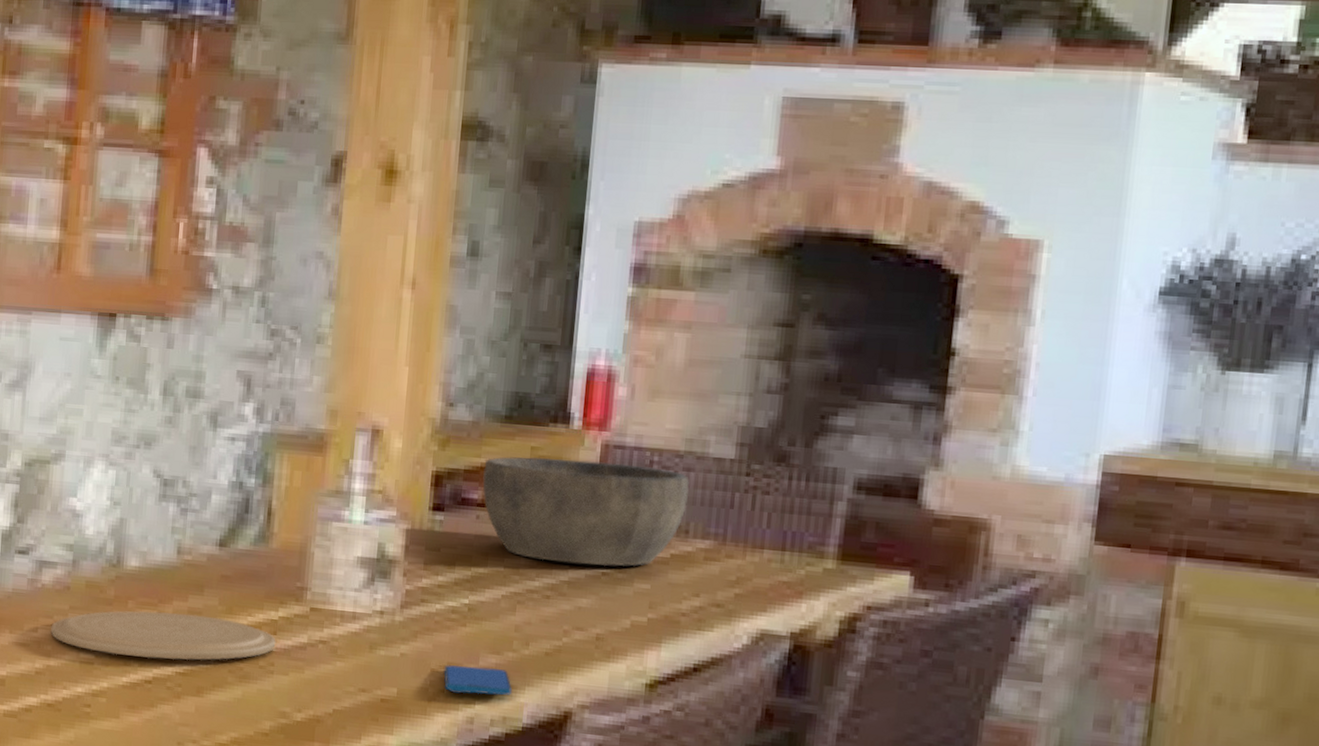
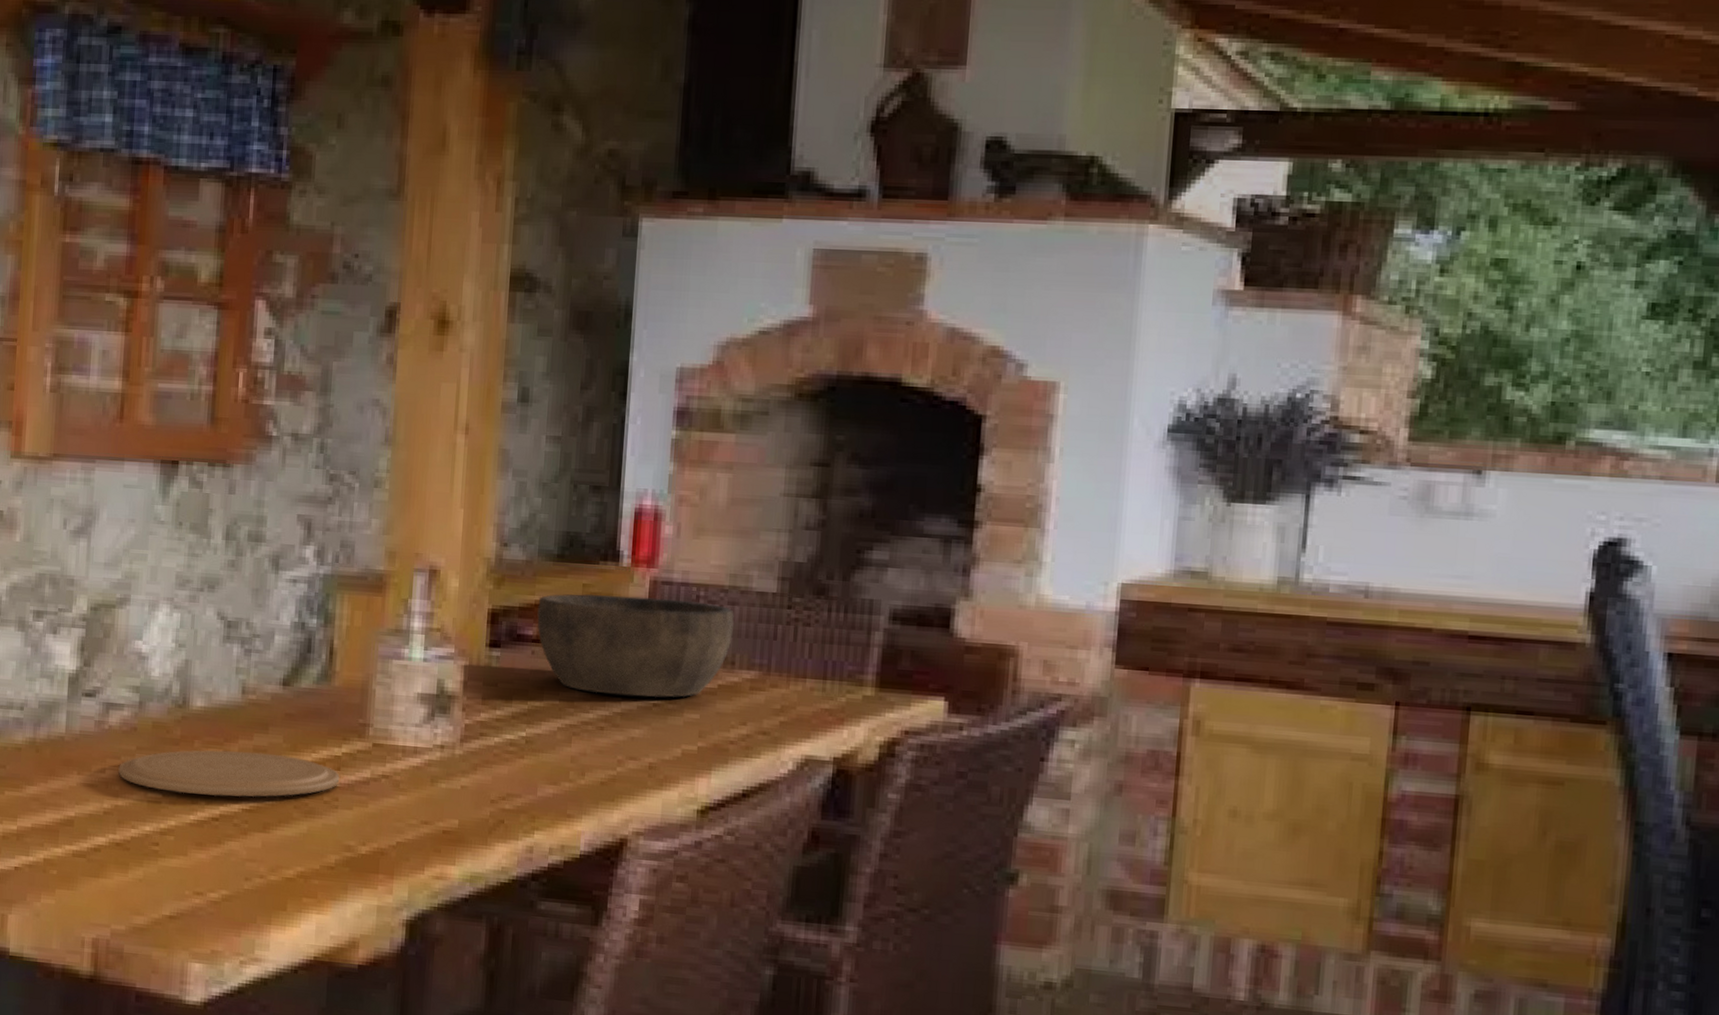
smartphone: present [444,665,513,696] -> none [503,796,570,825]

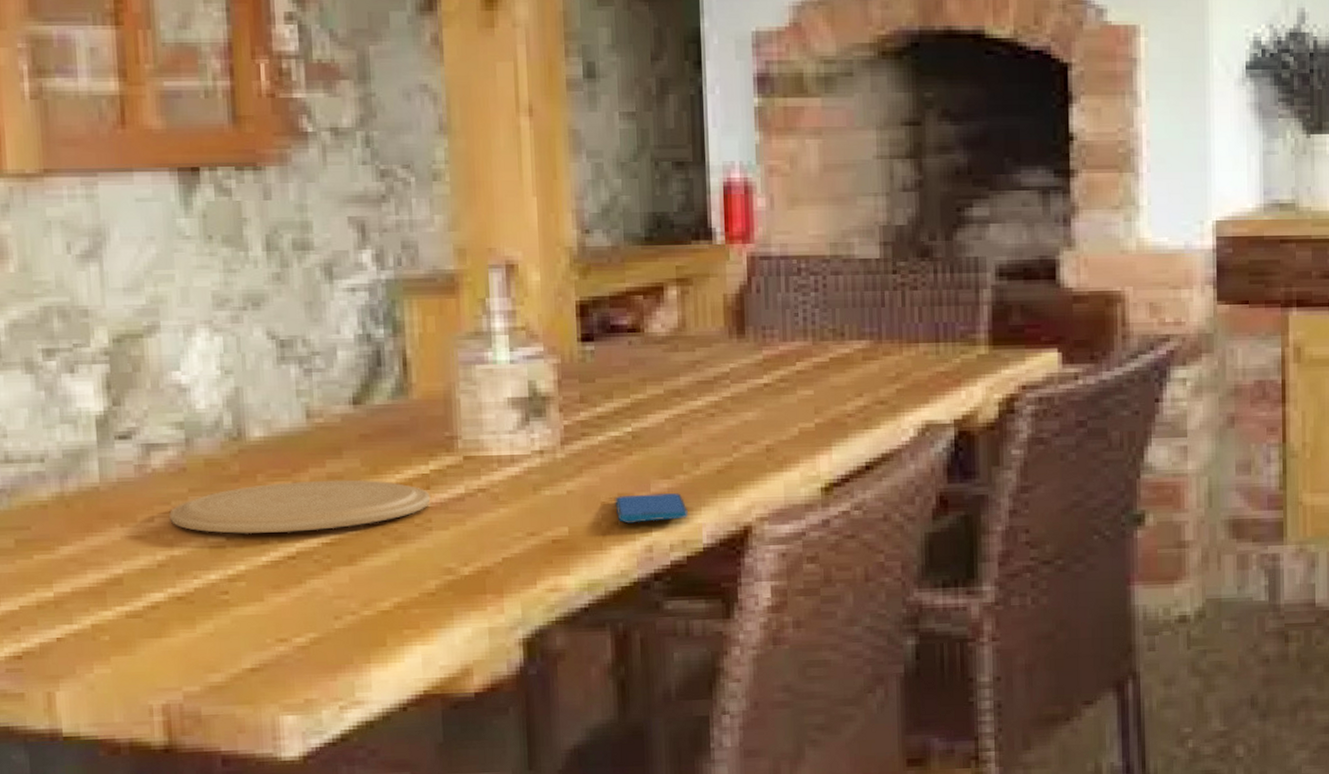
smartphone: none [503,796,570,825] -> present [615,493,689,524]
bowl: present [537,594,734,698] -> none [630,274,839,379]

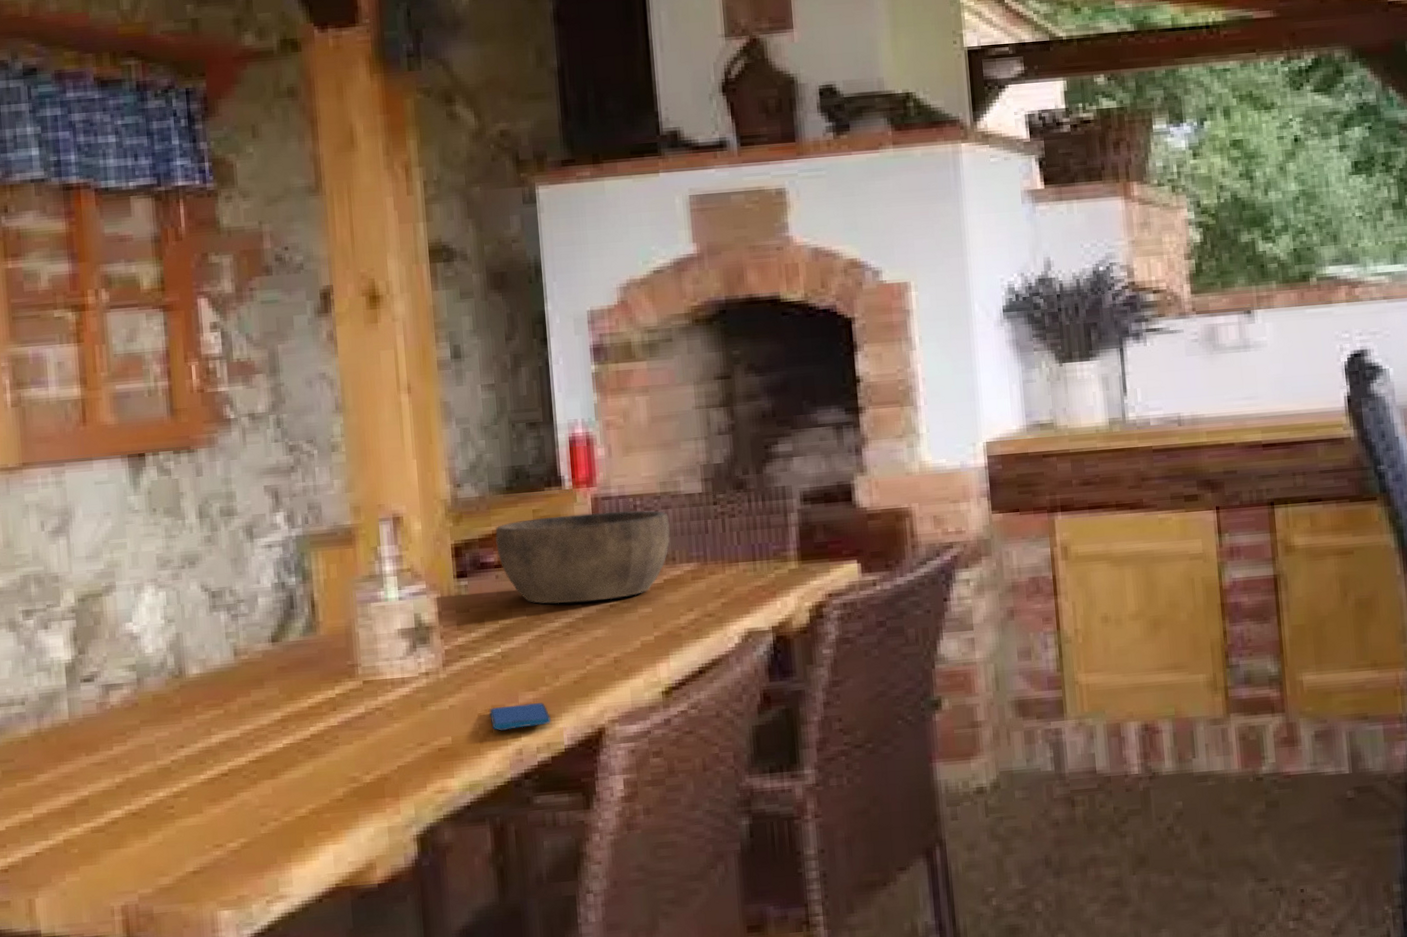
plate: present [169,479,431,535] -> none [125,705,337,757]
bowl: none [630,274,839,379] -> present [495,510,670,604]

